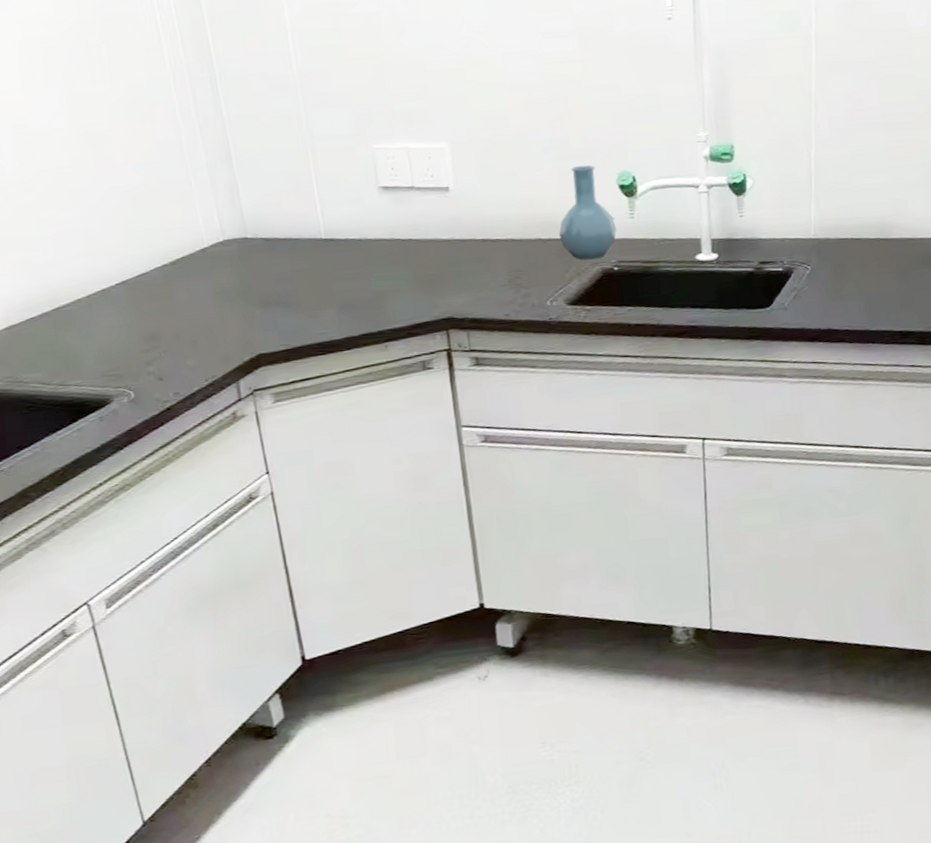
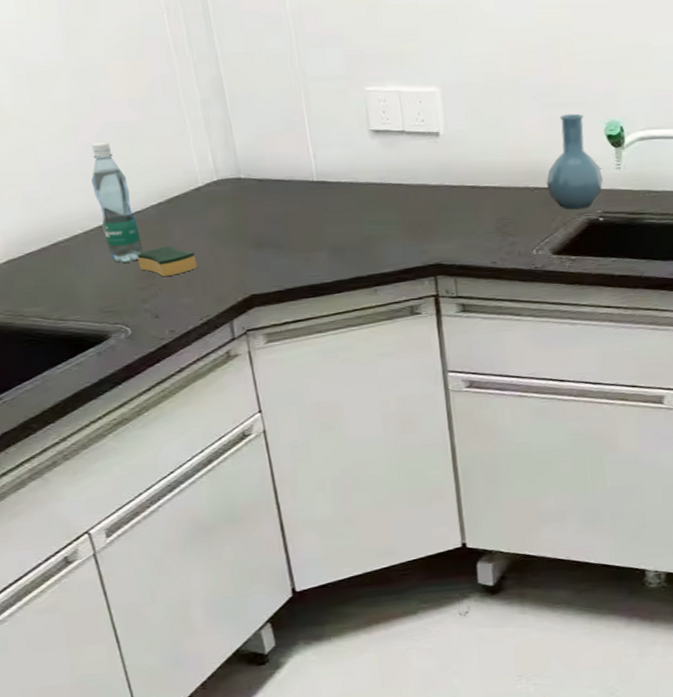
bottle: none [95,205,147,326] -> present [91,141,143,263]
sponge: none [140,307,203,339] -> present [136,246,198,277]

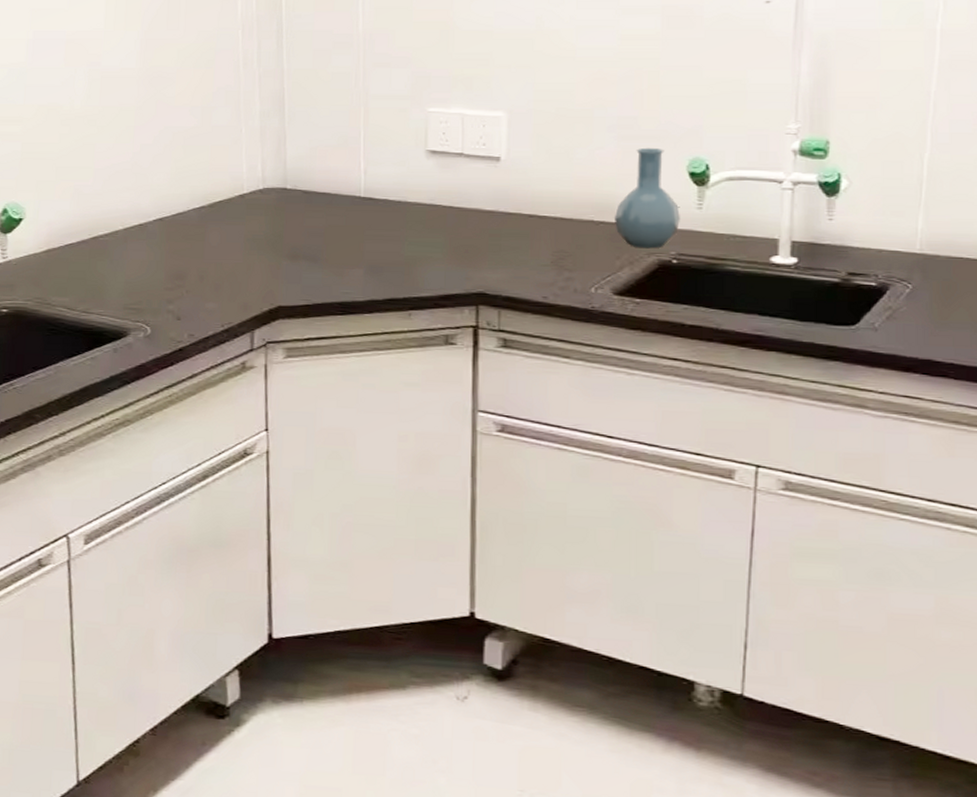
bottle: present [91,141,143,263] -> none [141,144,178,262]
sponge: present [136,246,198,277] -> none [170,249,228,280]

